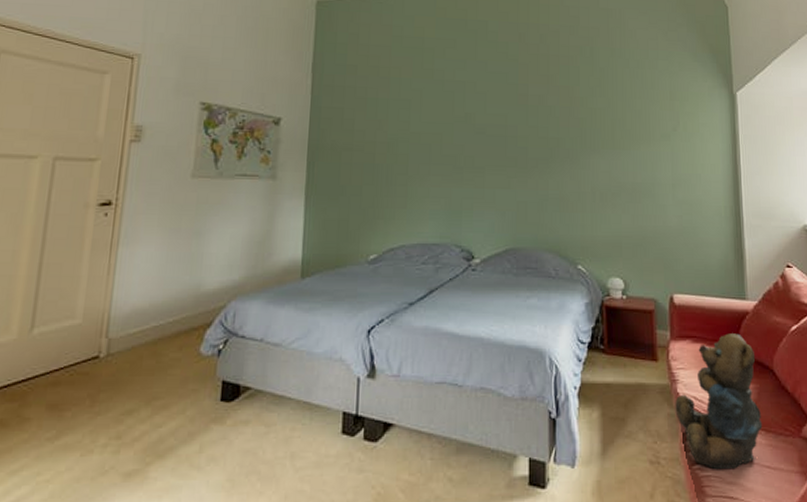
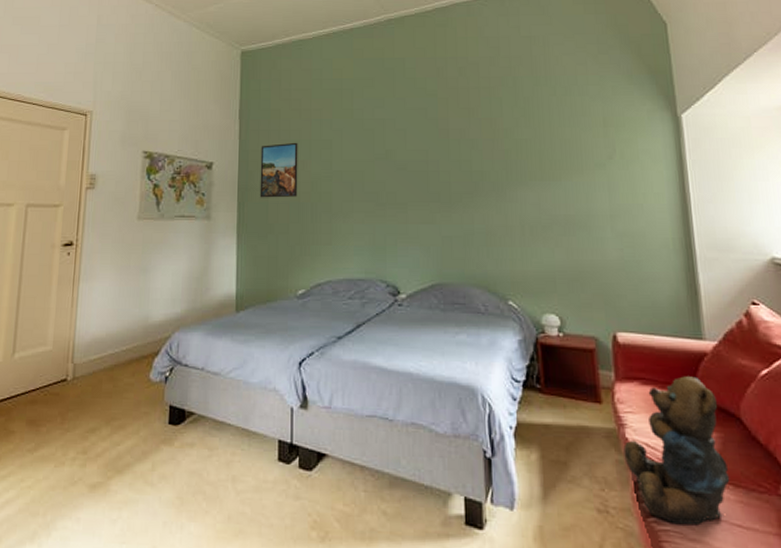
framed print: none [331,100,375,159] -> present [259,142,298,198]

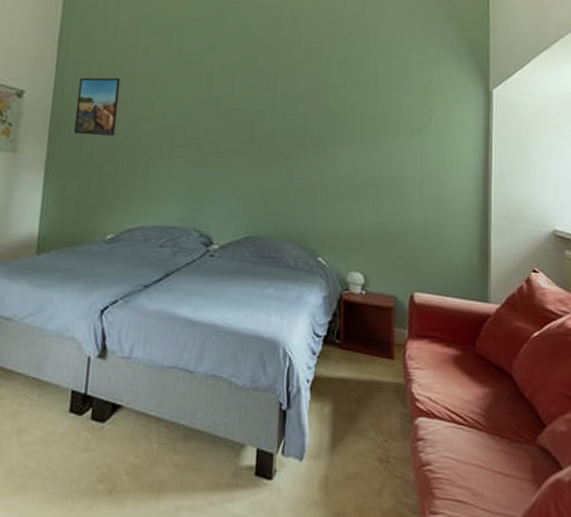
teddy bear: present [623,376,730,526] -> none [408,336,497,473]

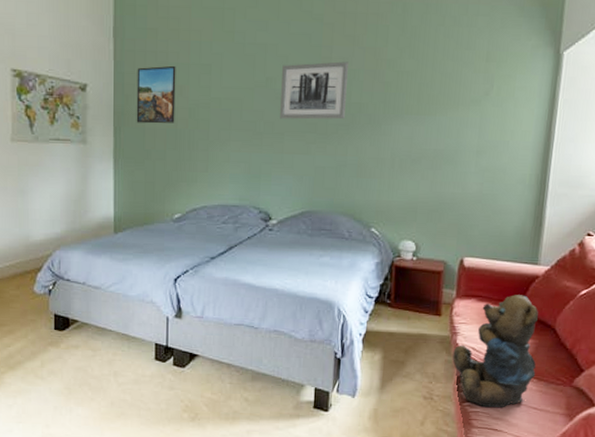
wall art: none [225,84,293,142] -> present [280,61,348,120]
teddy bear: none [408,336,497,473] -> present [452,295,539,408]

